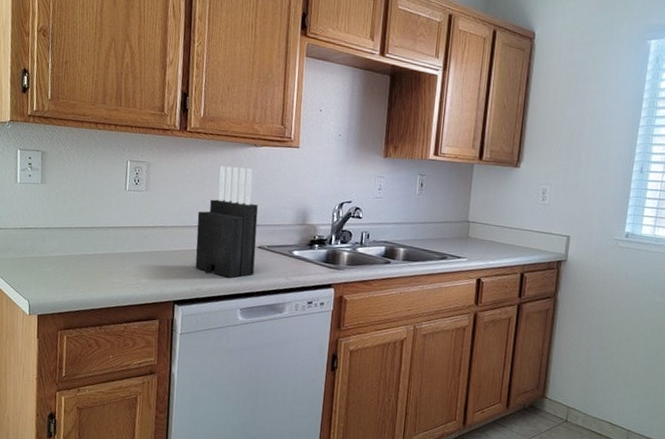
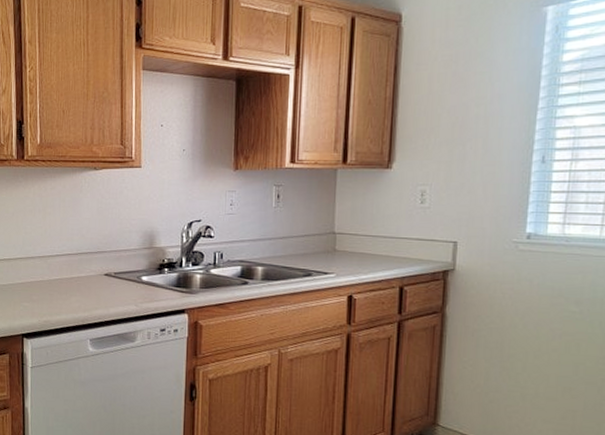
knife block: present [195,166,258,278] -> none [40,193,103,308]

